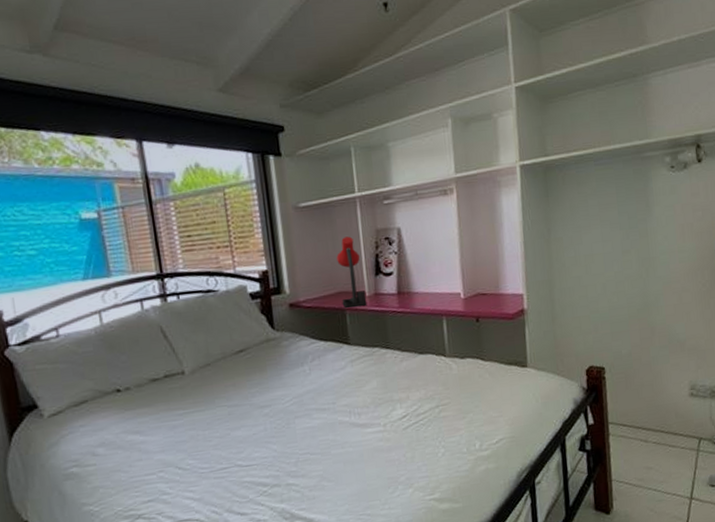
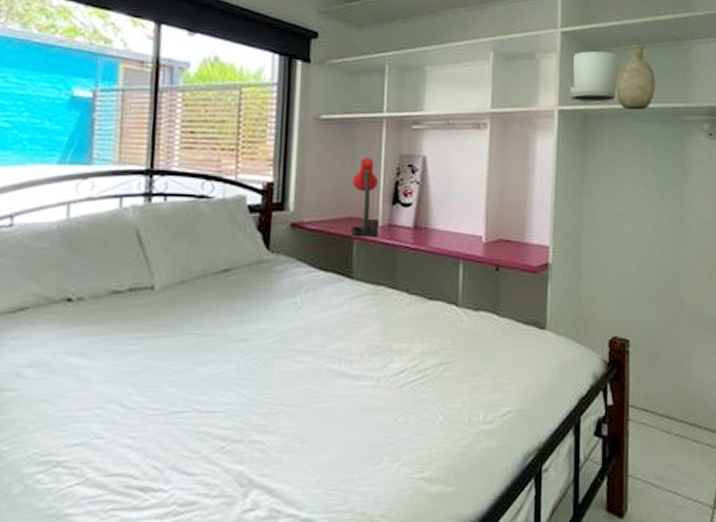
planter: none [528,99,577,154] -> present [569,50,620,102]
decorative vase: none [574,87,614,155] -> present [615,44,656,110]

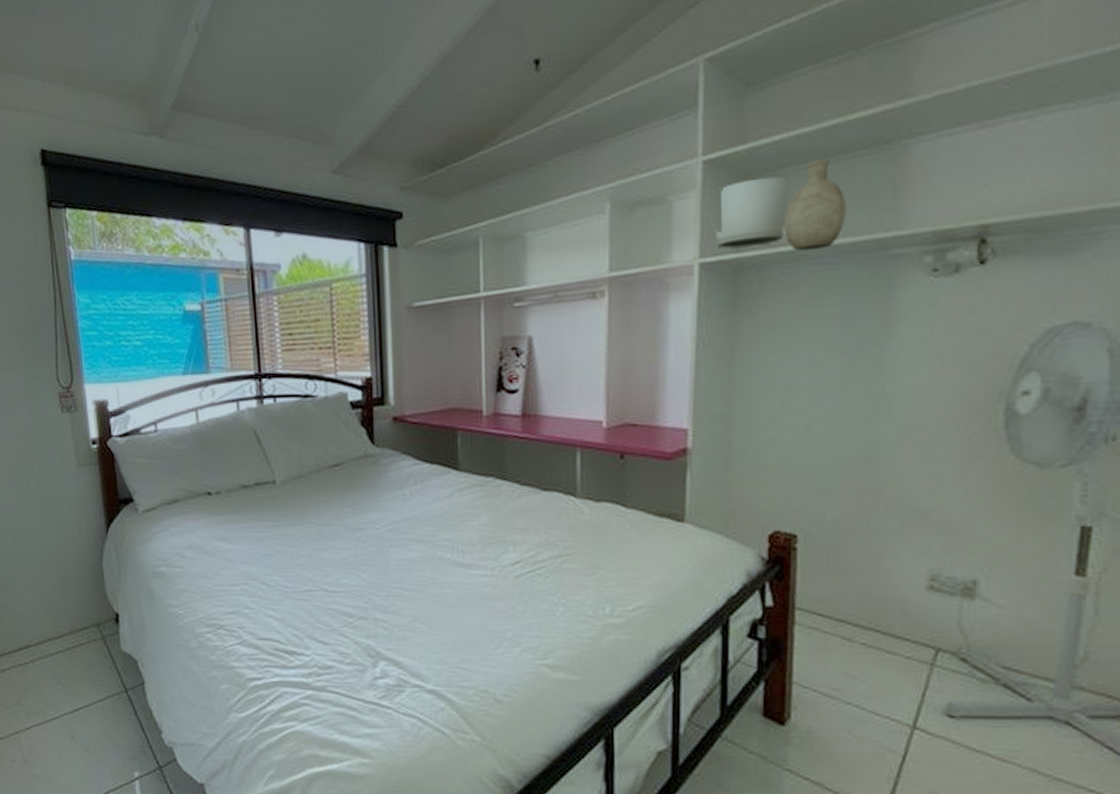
desk lamp: present [351,158,379,236] -> none [452,344,484,427]

